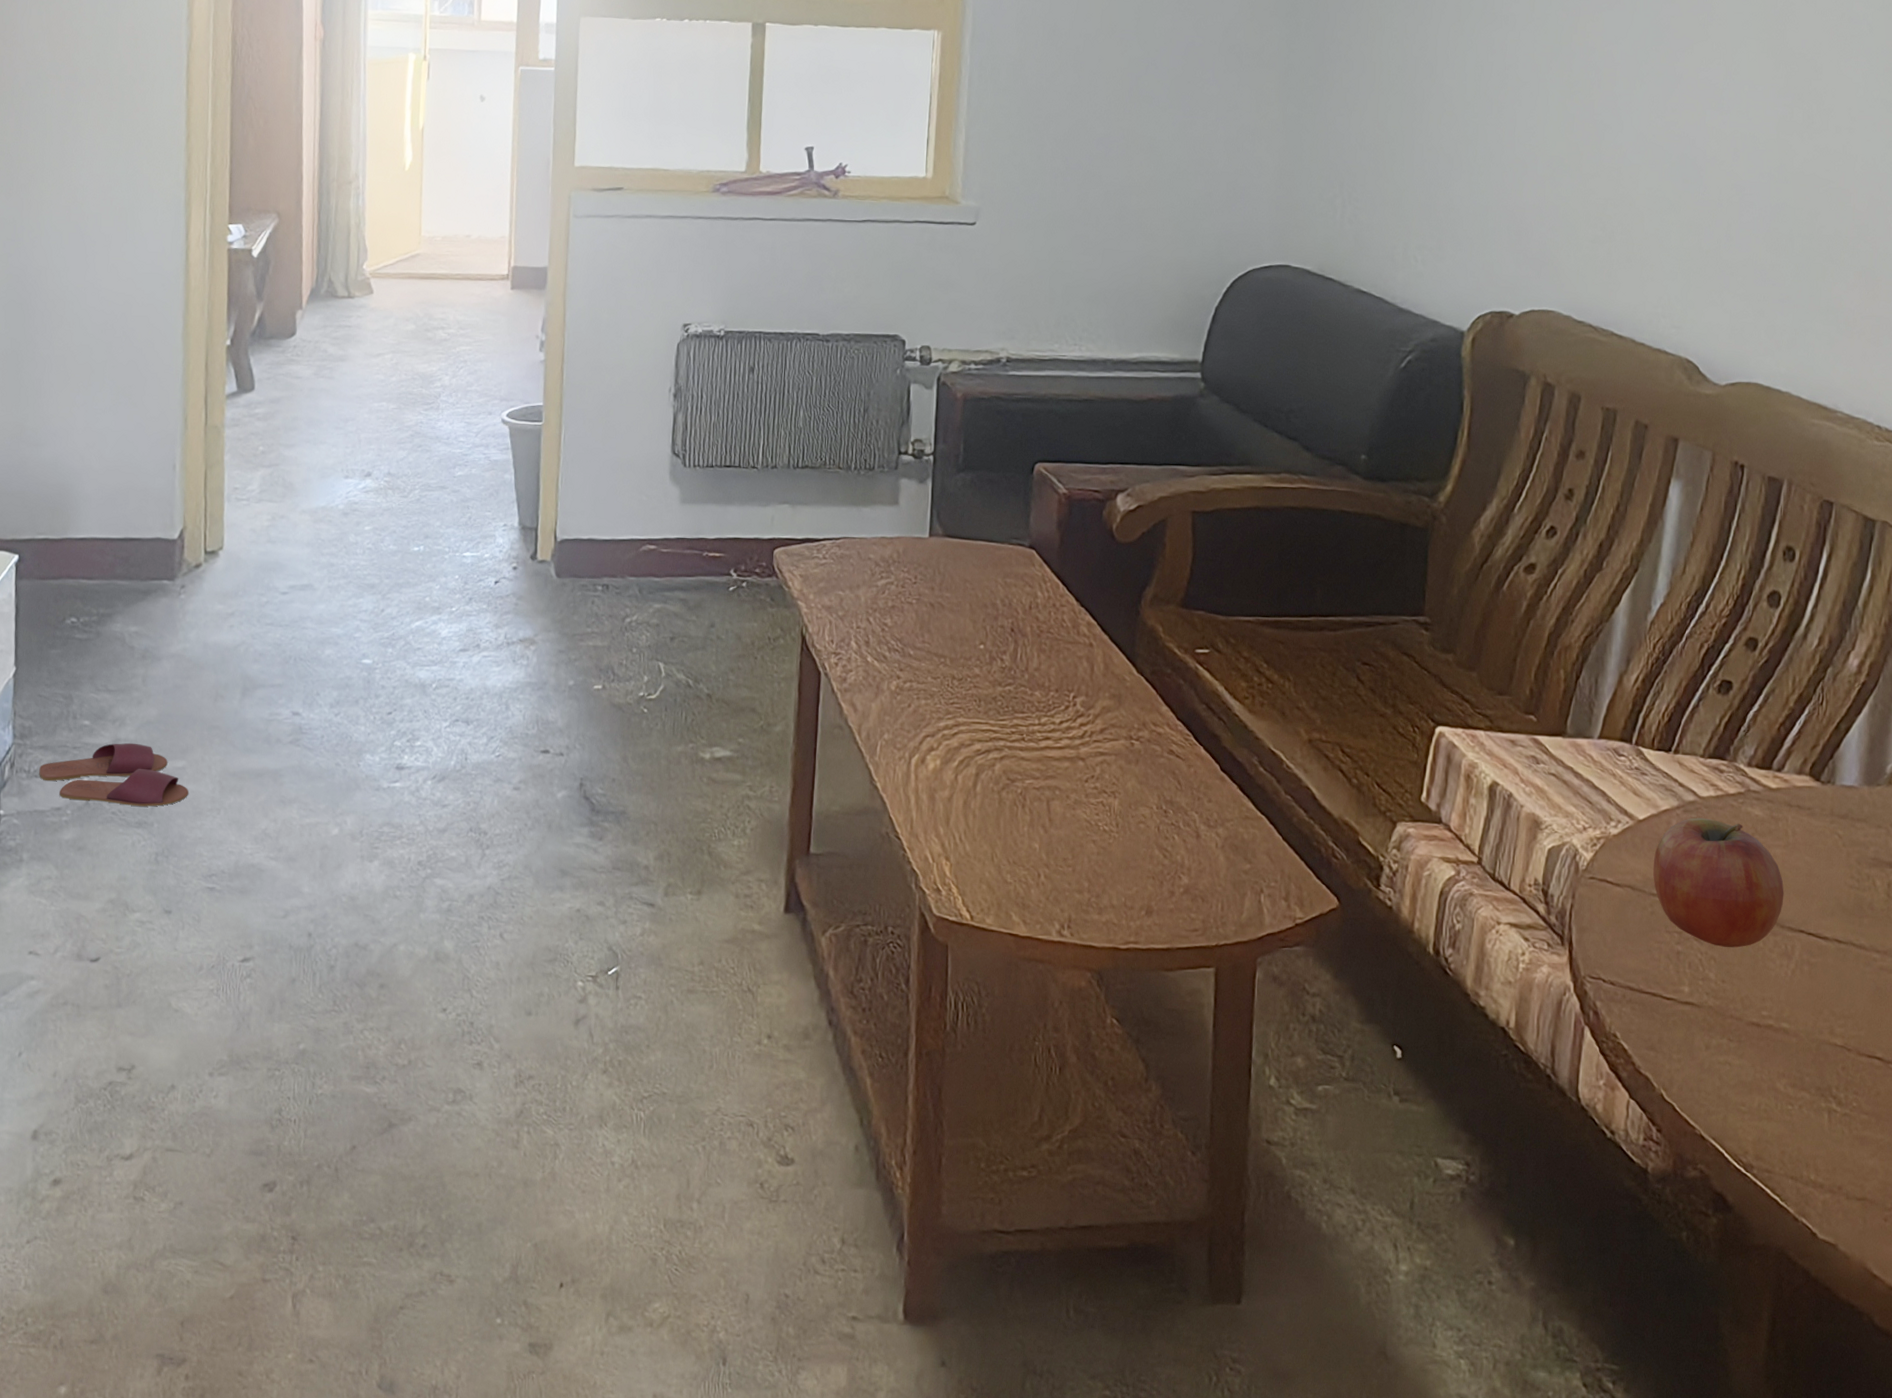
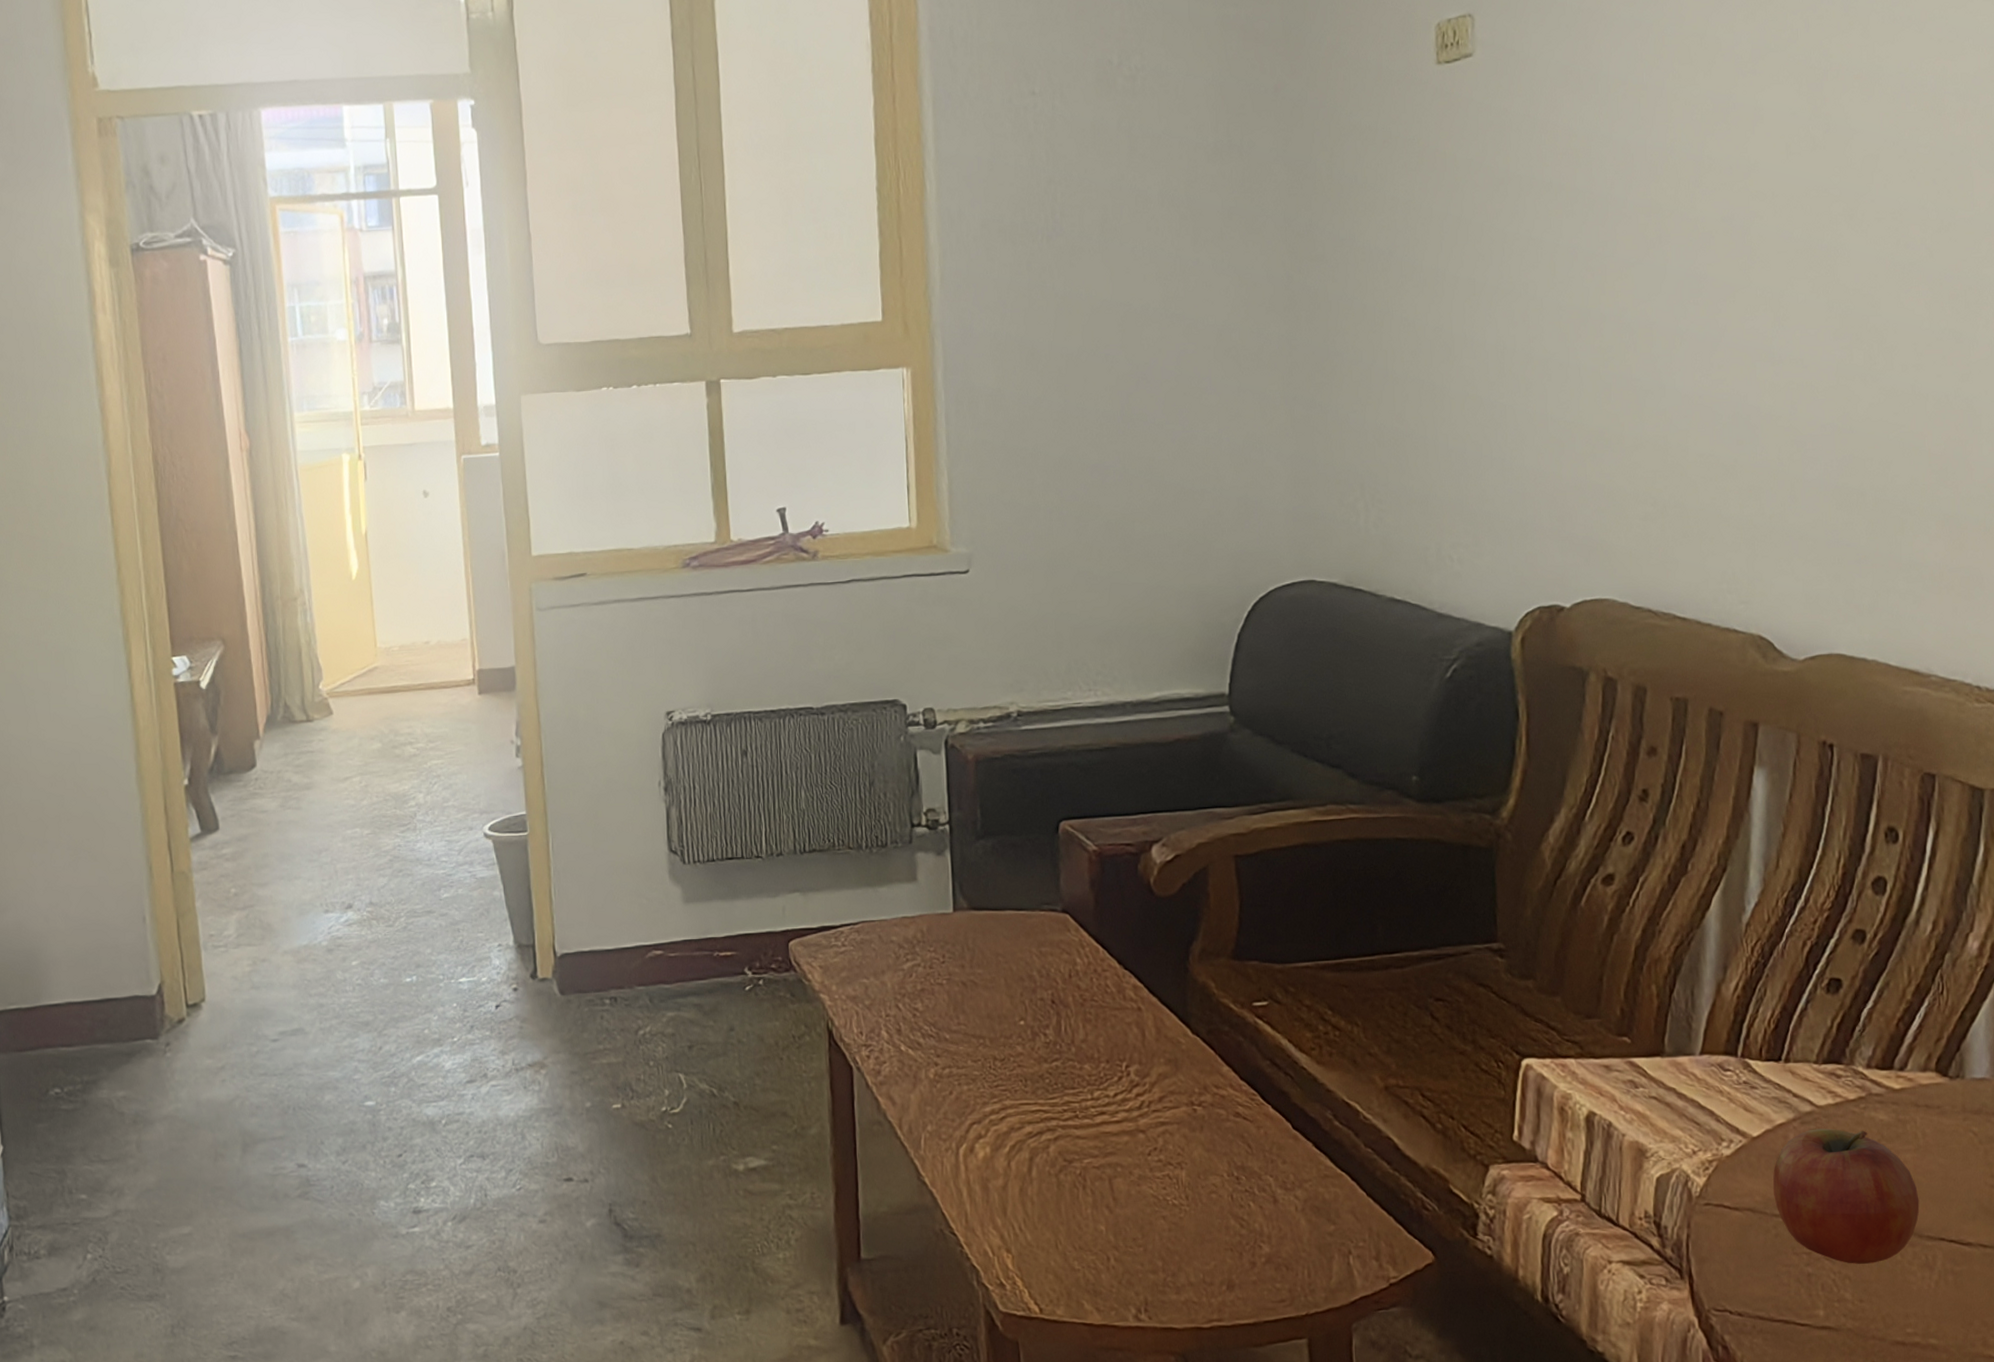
slippers: present [39,742,189,807] -> none [40,1213,198,1279]

